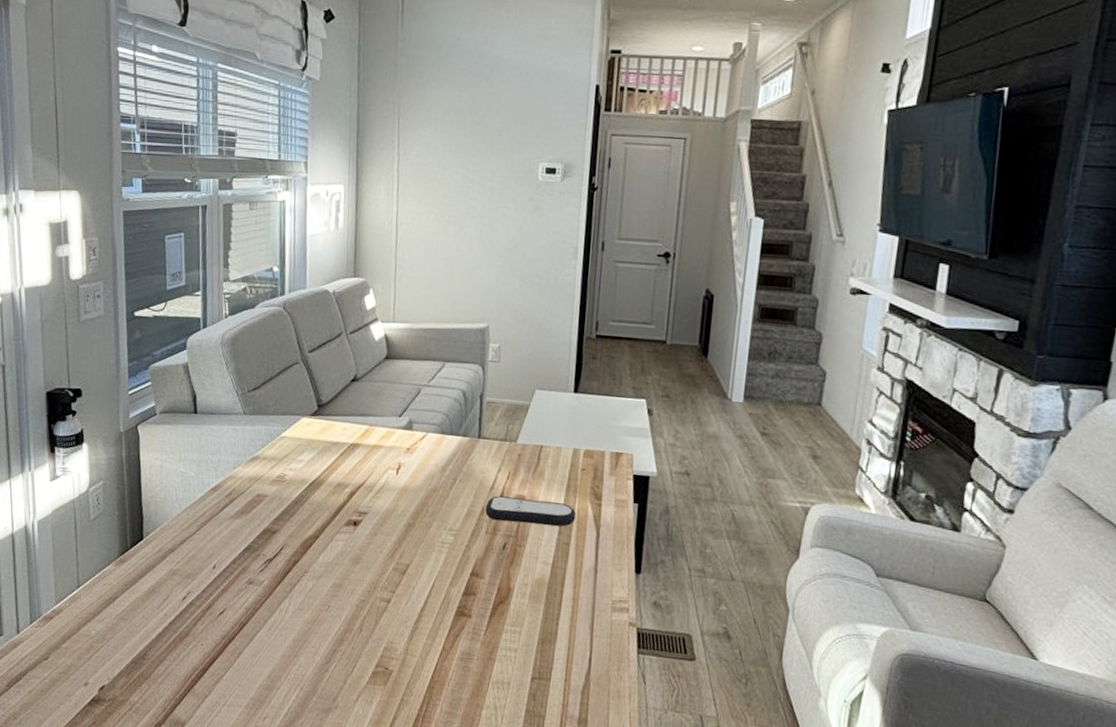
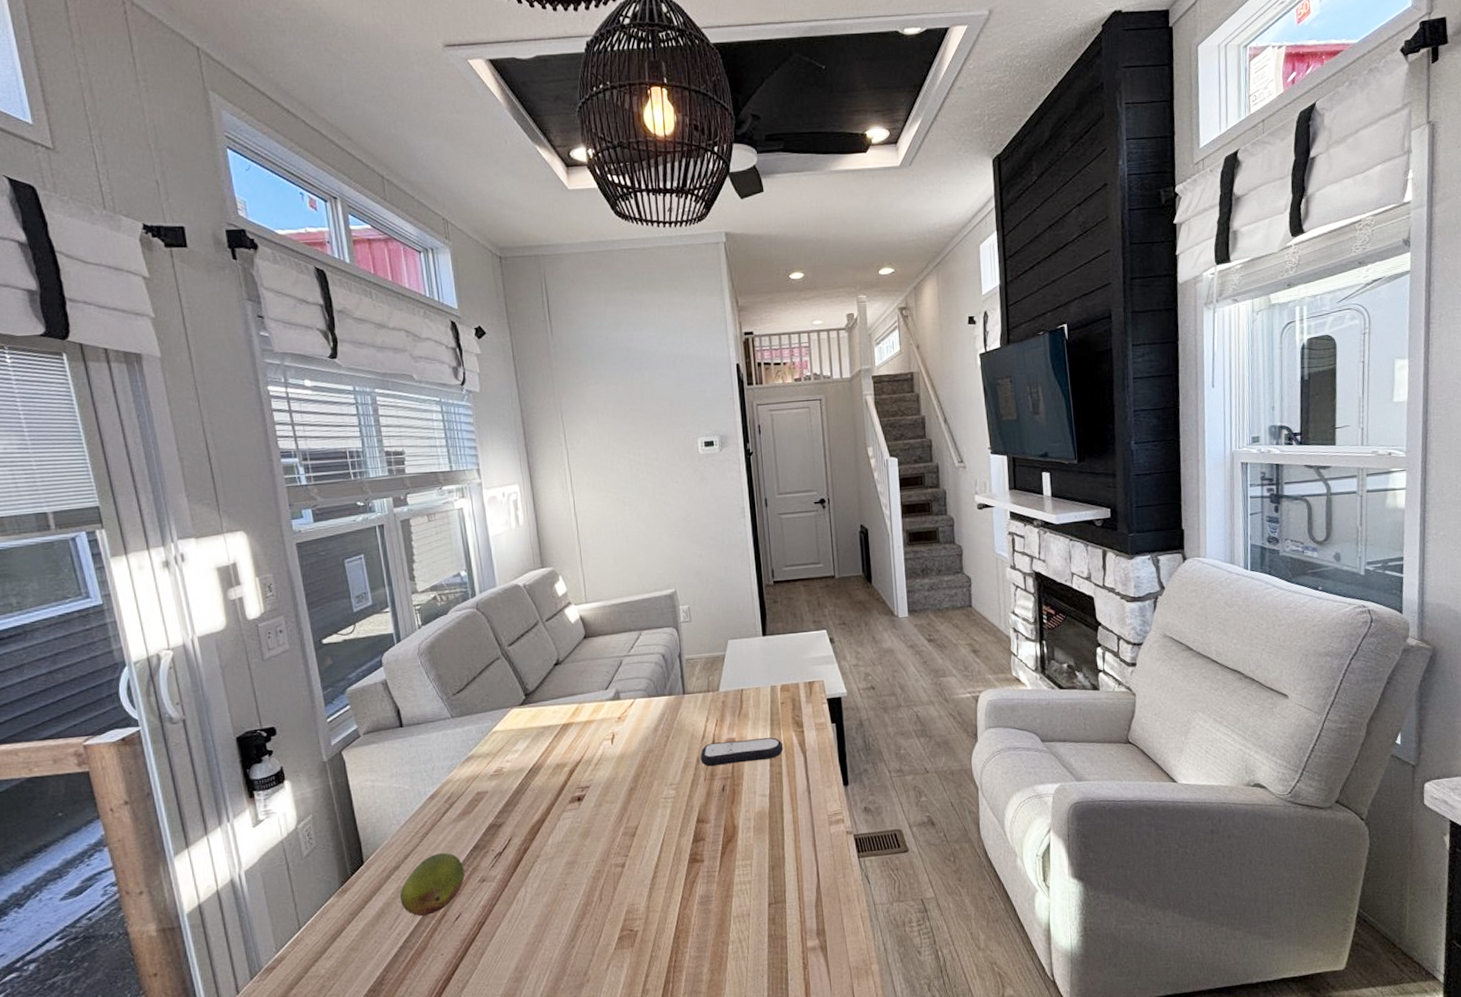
fruit: none [171,545,234,604] -> present [399,852,465,917]

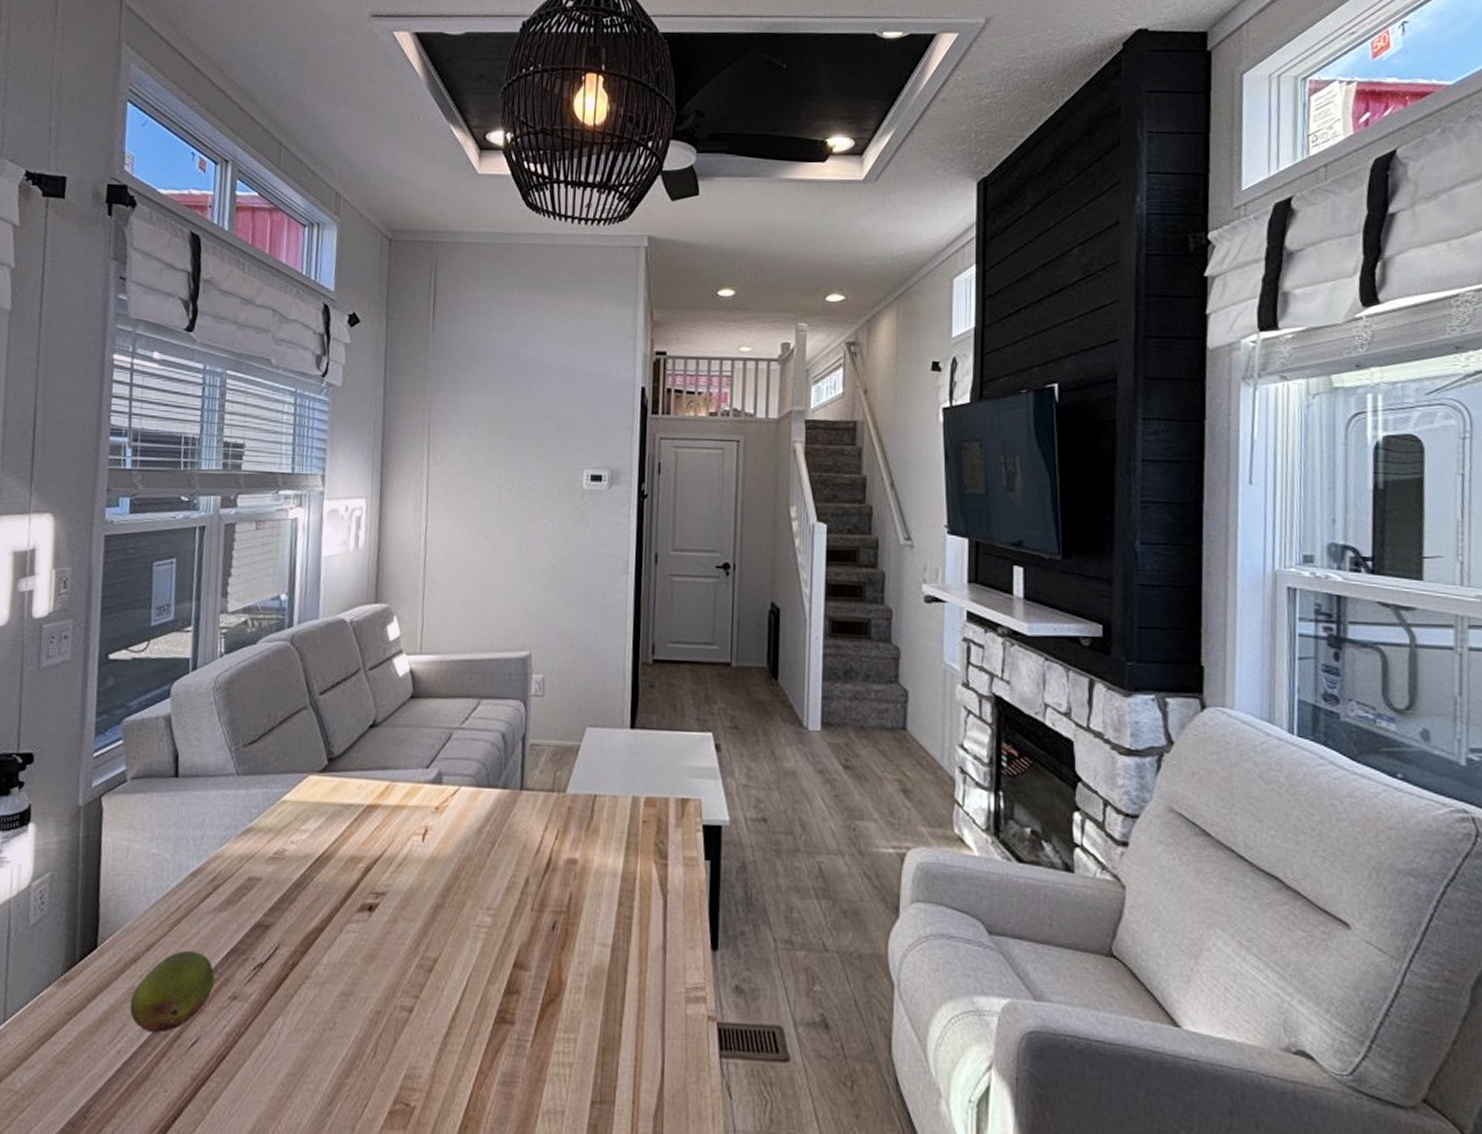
remote control: present [700,737,783,767] -> none [530,861,638,896]

